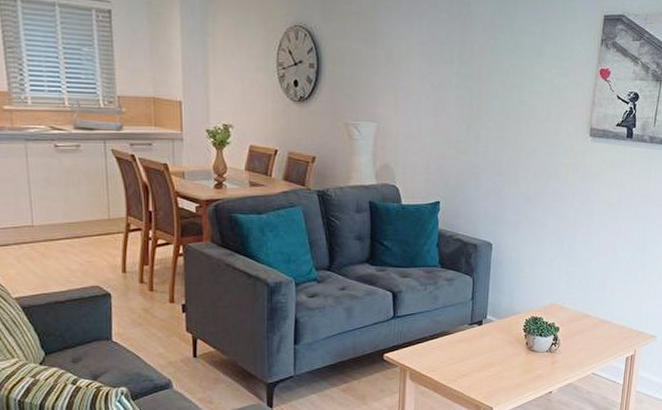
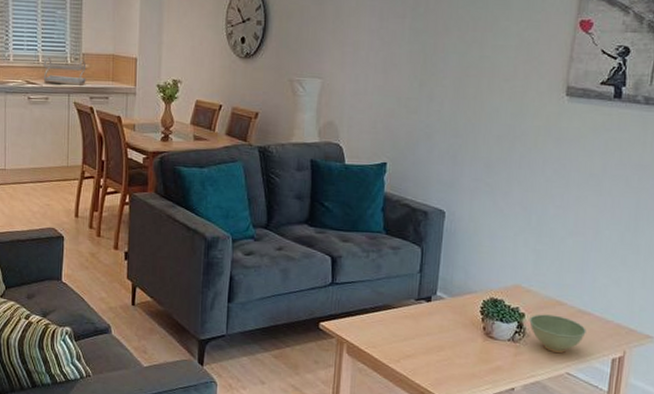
bowl: none [563,326,607,358] -> present [529,314,586,354]

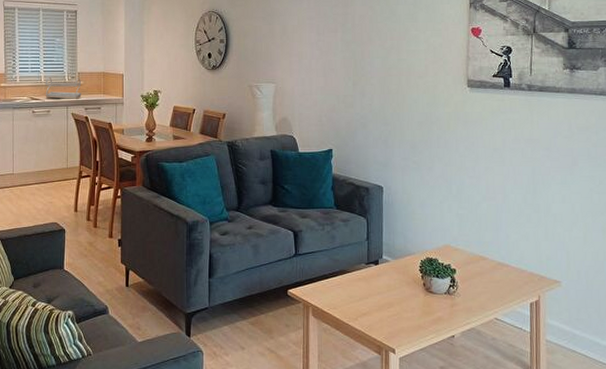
bowl: present [529,314,586,354] -> none [460,269,507,302]

